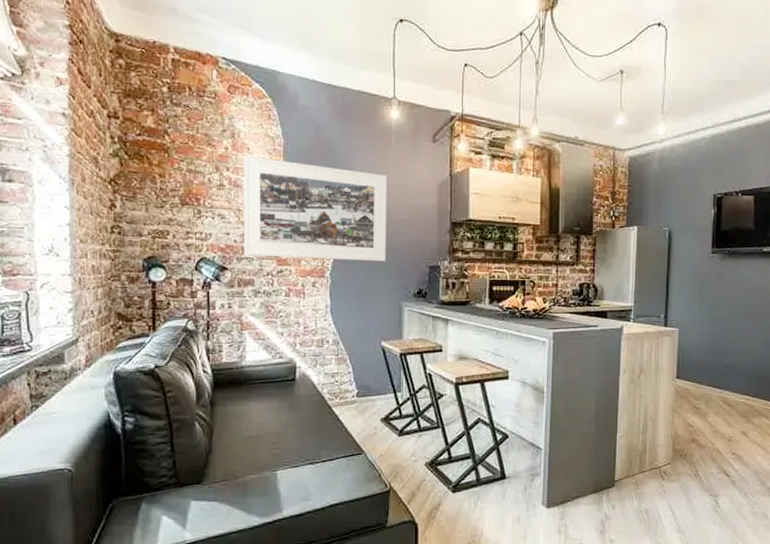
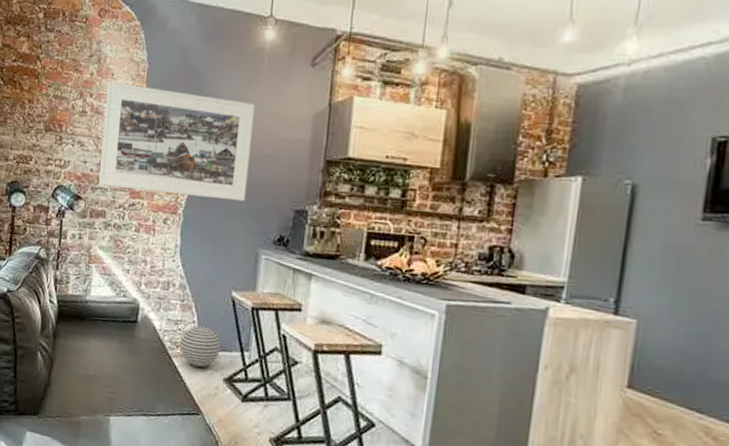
decorative ball: none [338,375,376,413] -> present [180,325,221,368]

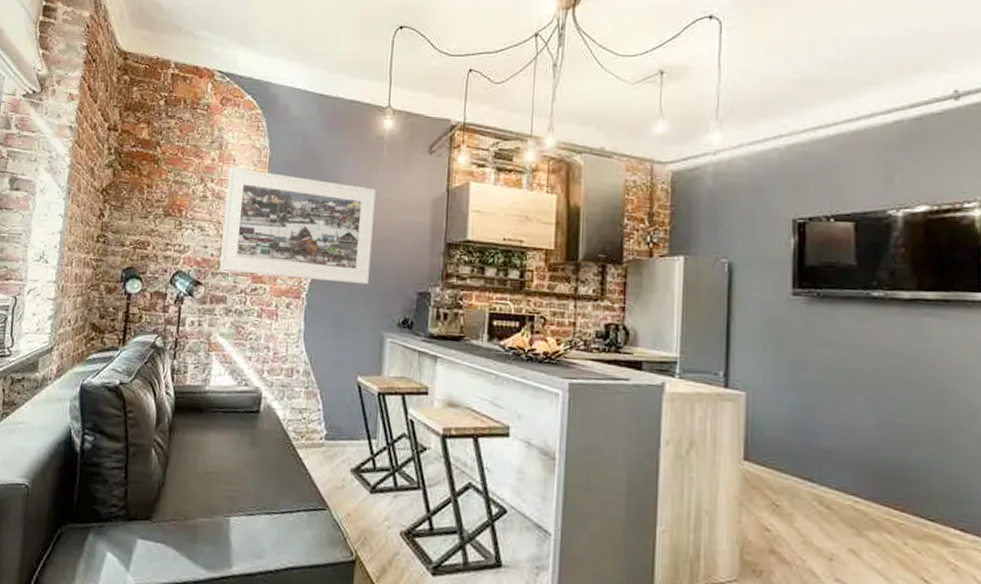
decorative ball: present [180,325,221,368] -> none [304,413,347,459]

